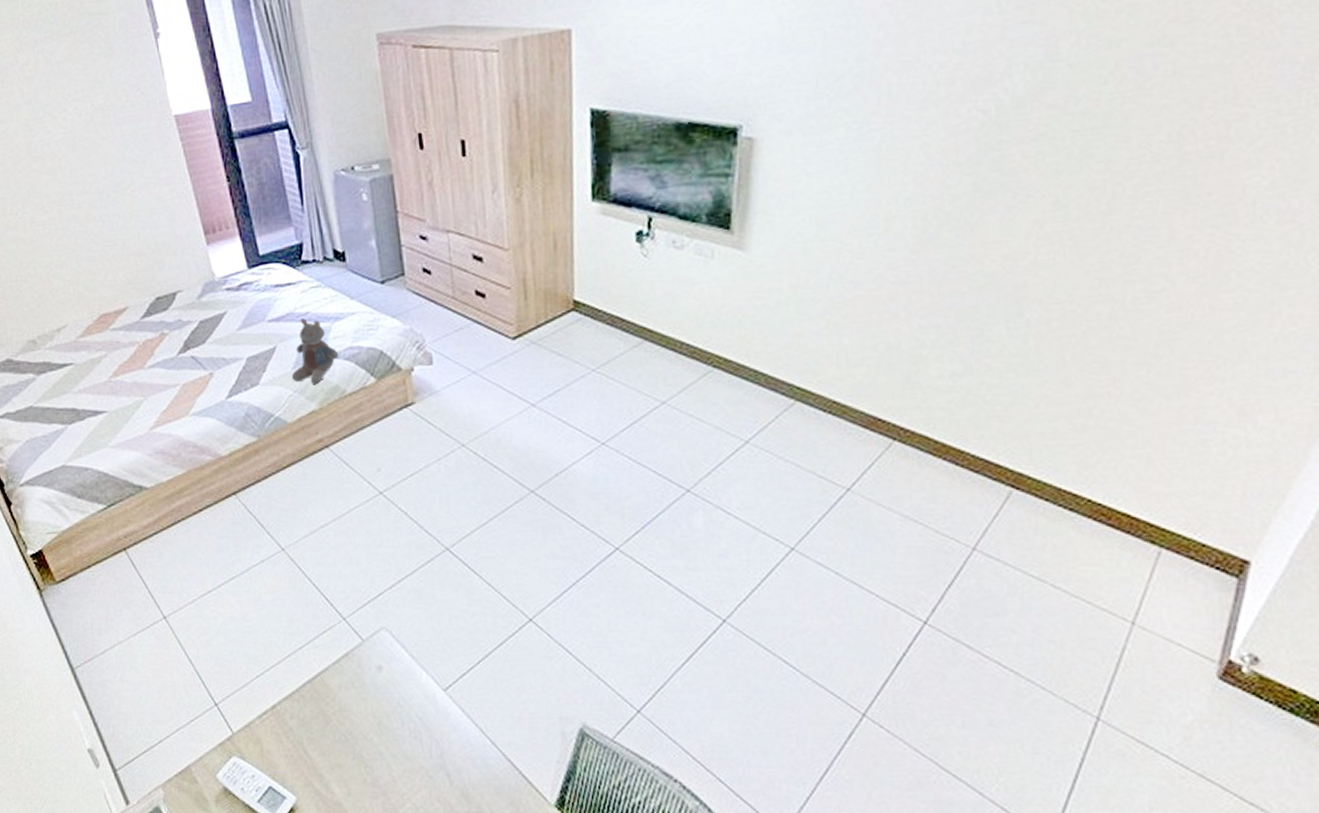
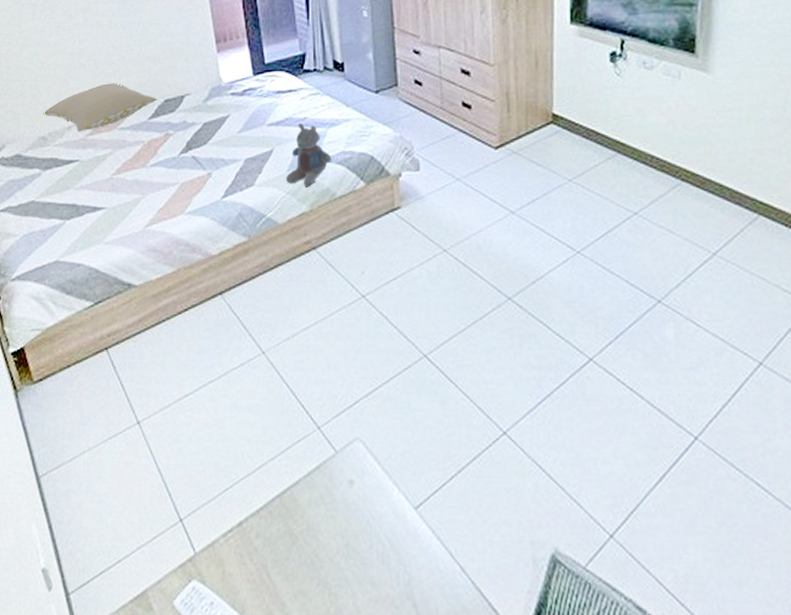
pillow: none [28,281,148,335] -> present [43,83,157,132]

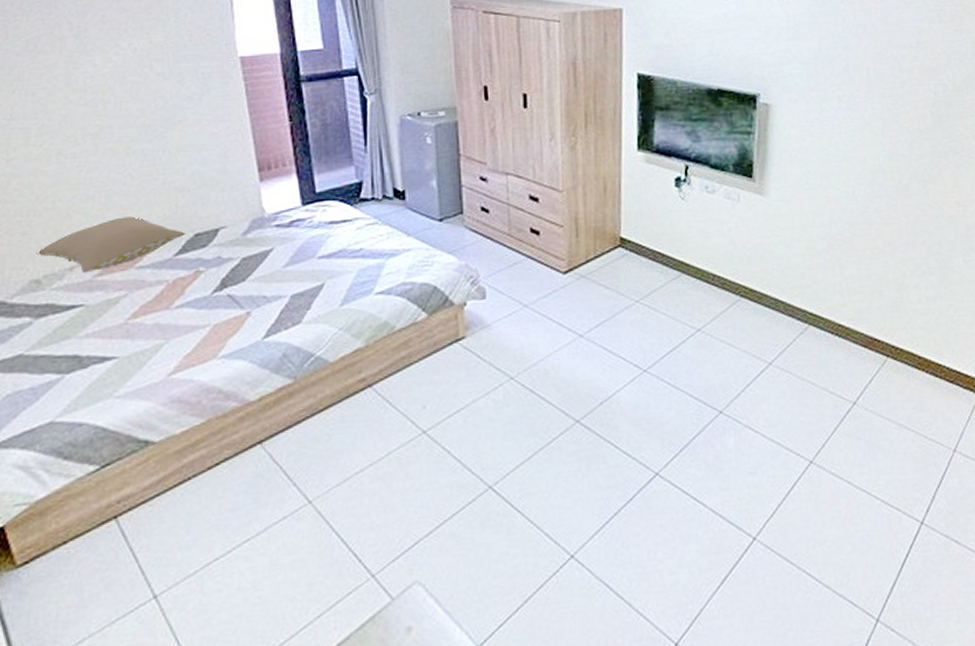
stuffed animal: present [286,123,332,188] -> none [339,255,391,322]

